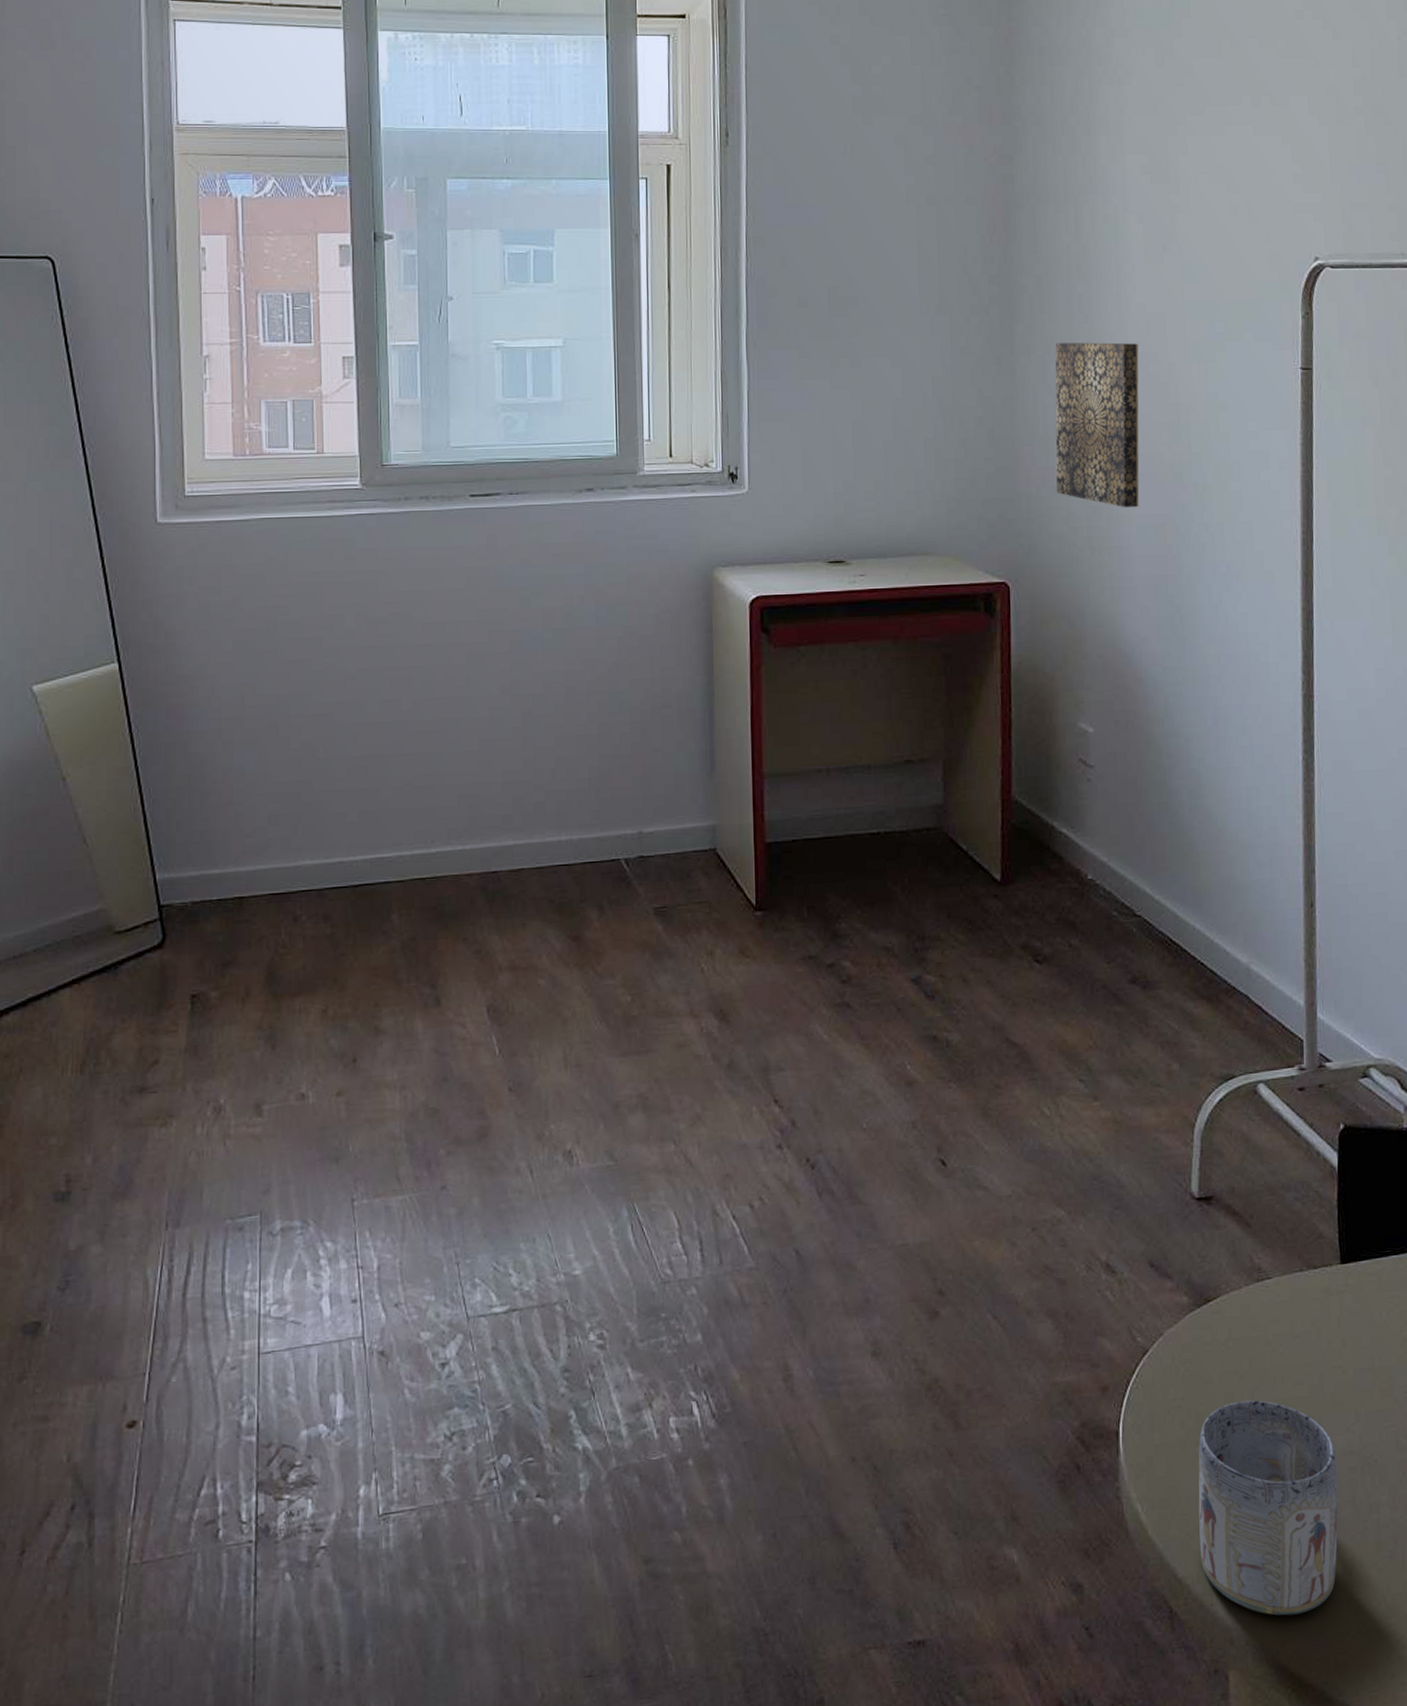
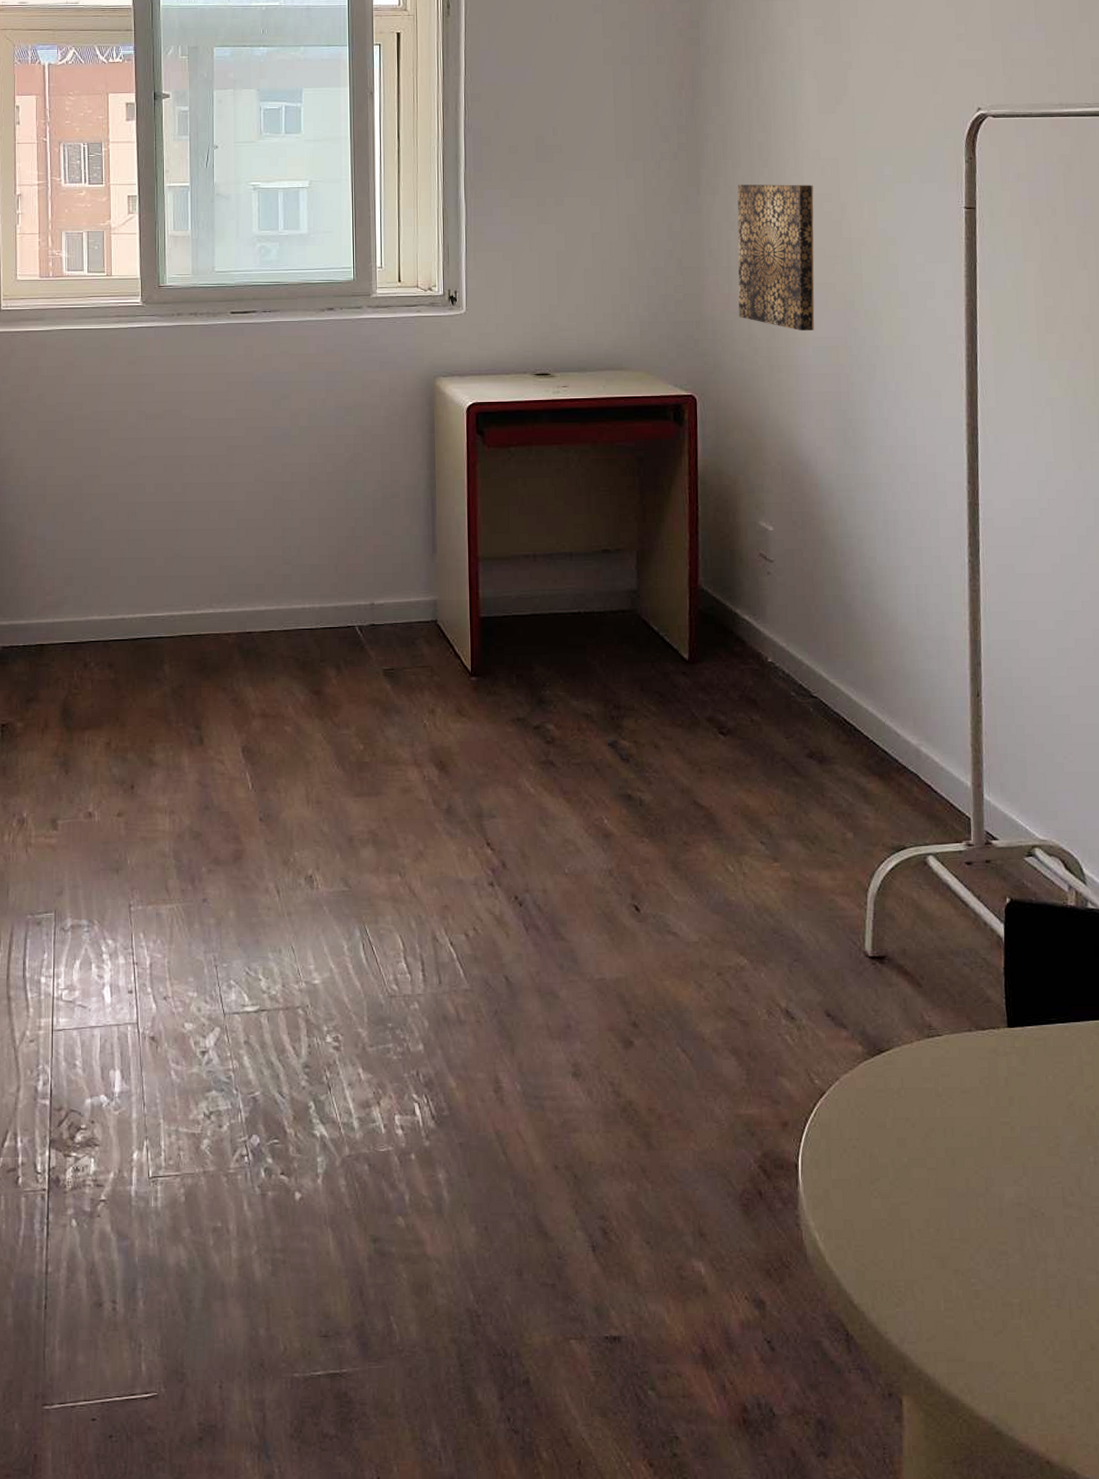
mug: present [1198,1400,1338,1616] -> none [872,1146,1007,1350]

